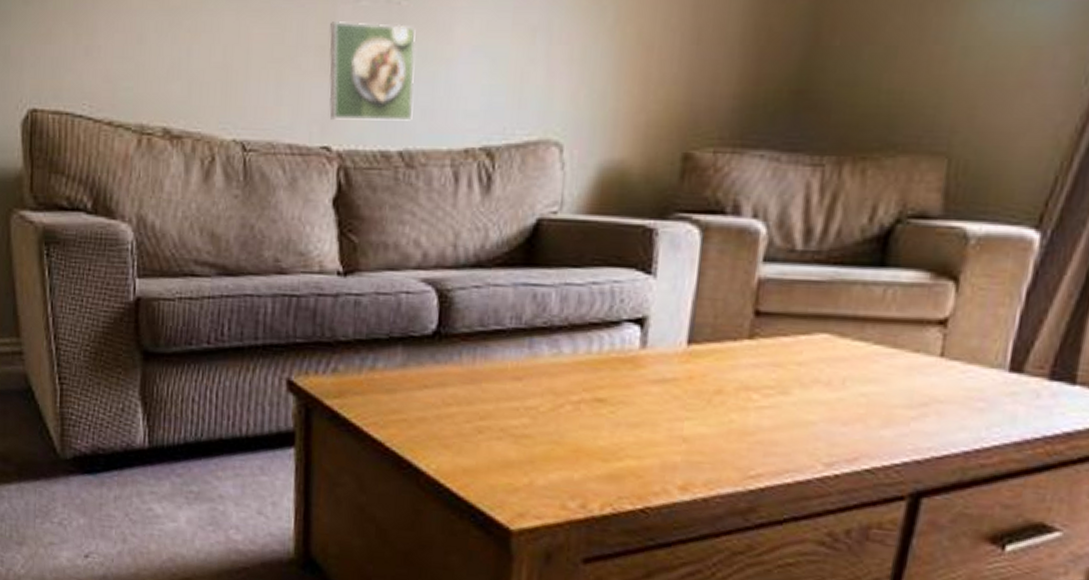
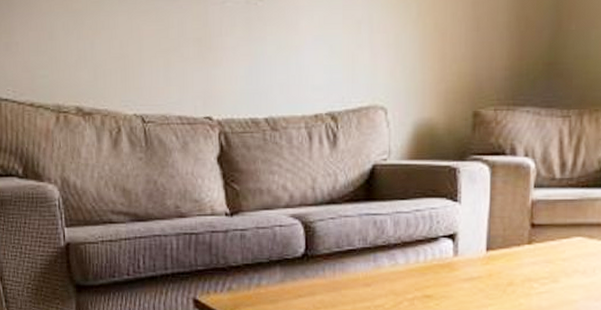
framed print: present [329,22,416,121] -> none [204,19,273,96]

